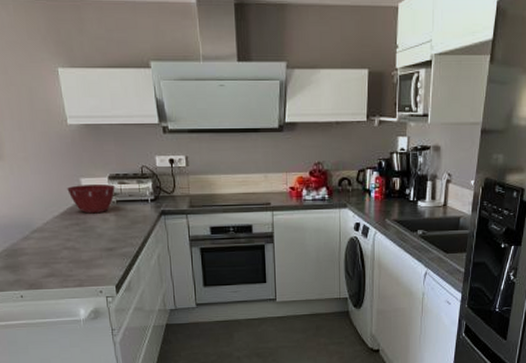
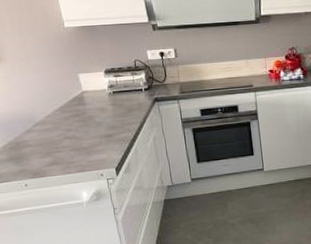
mixing bowl: present [67,184,115,214] -> none [66,78,111,105]

